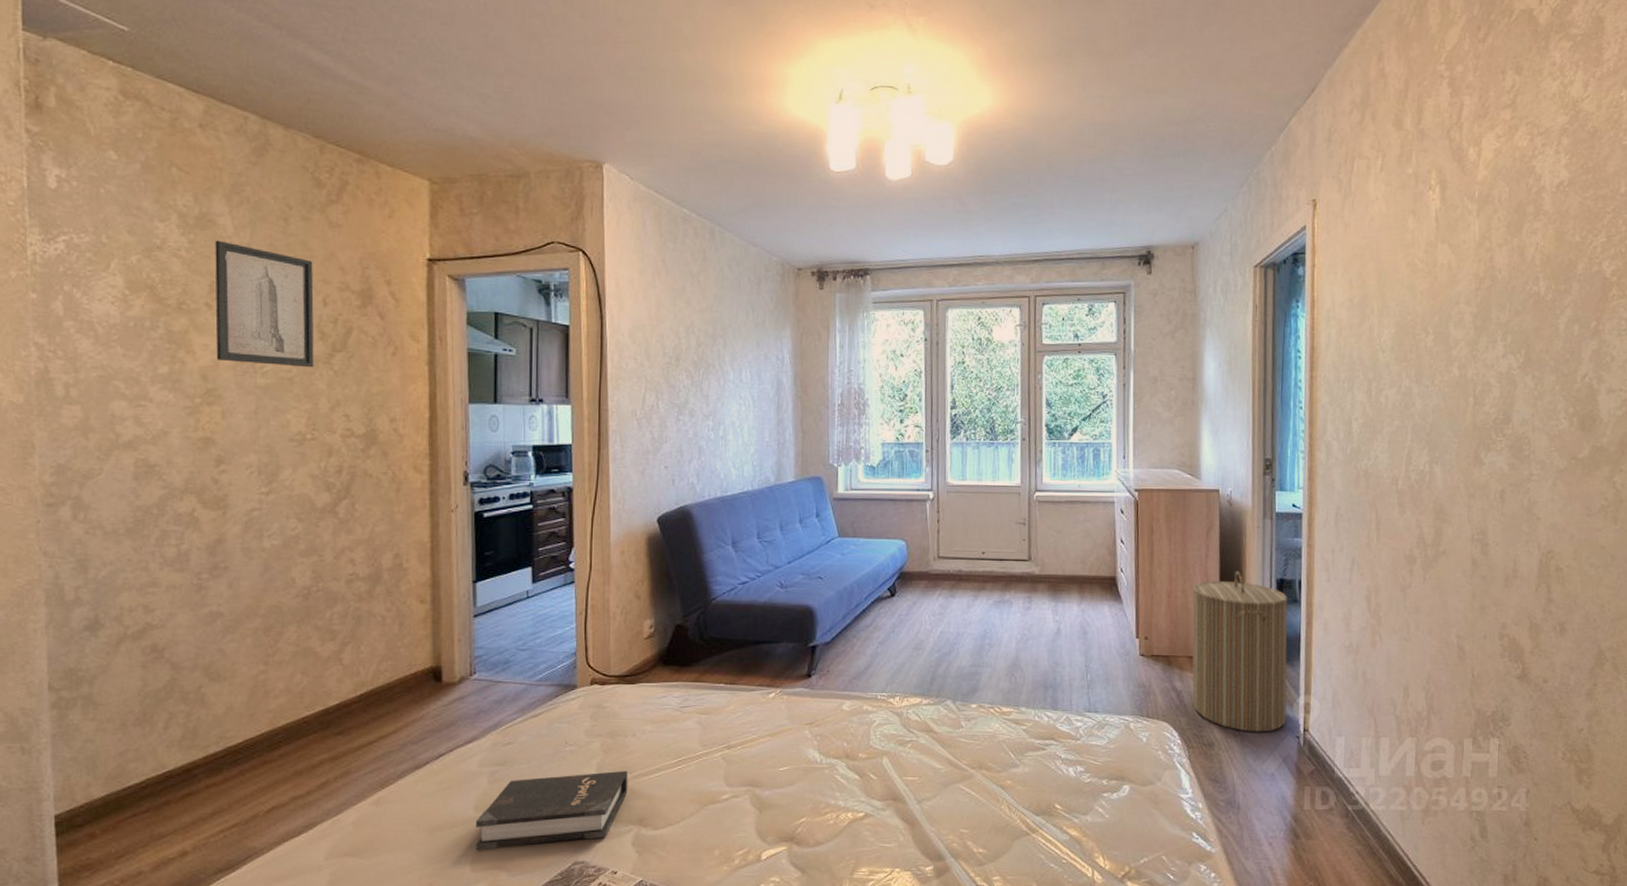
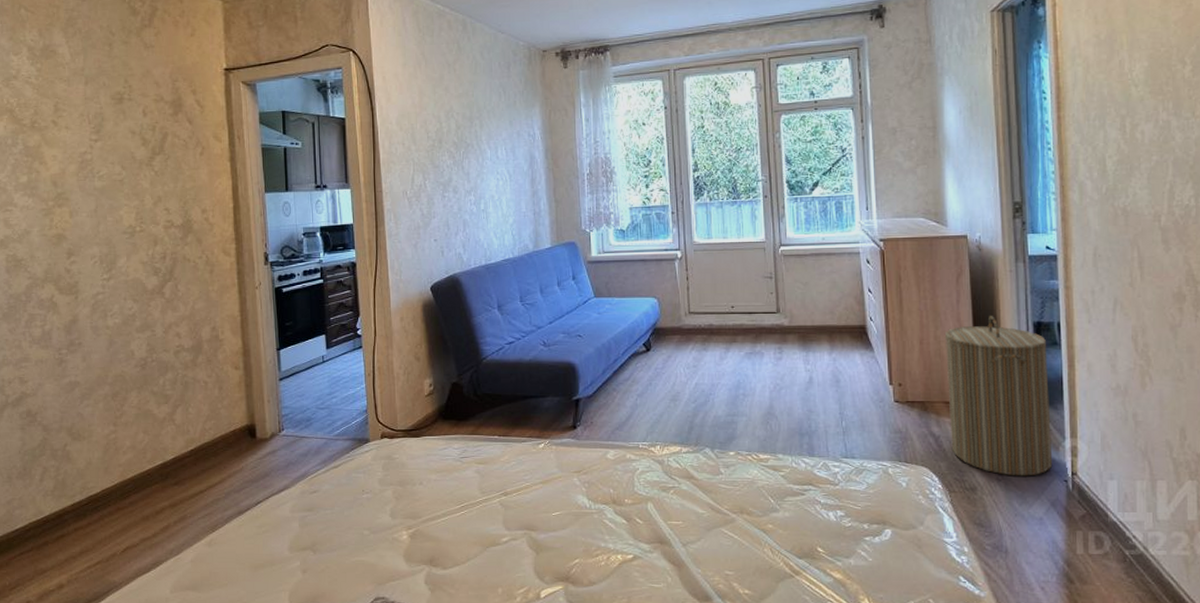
wall art: present [215,240,314,368] -> none [57,66,139,170]
hardback book: present [475,770,628,850] -> none [291,515,419,586]

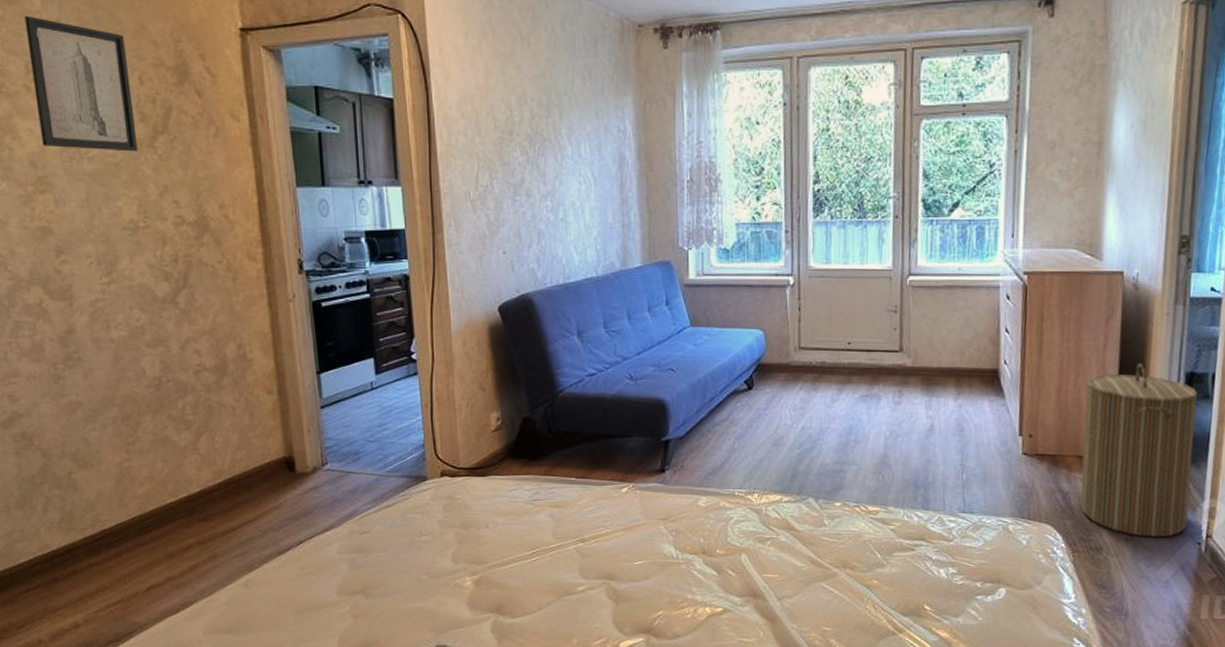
wall art: none [57,66,139,170] -> present [24,15,138,152]

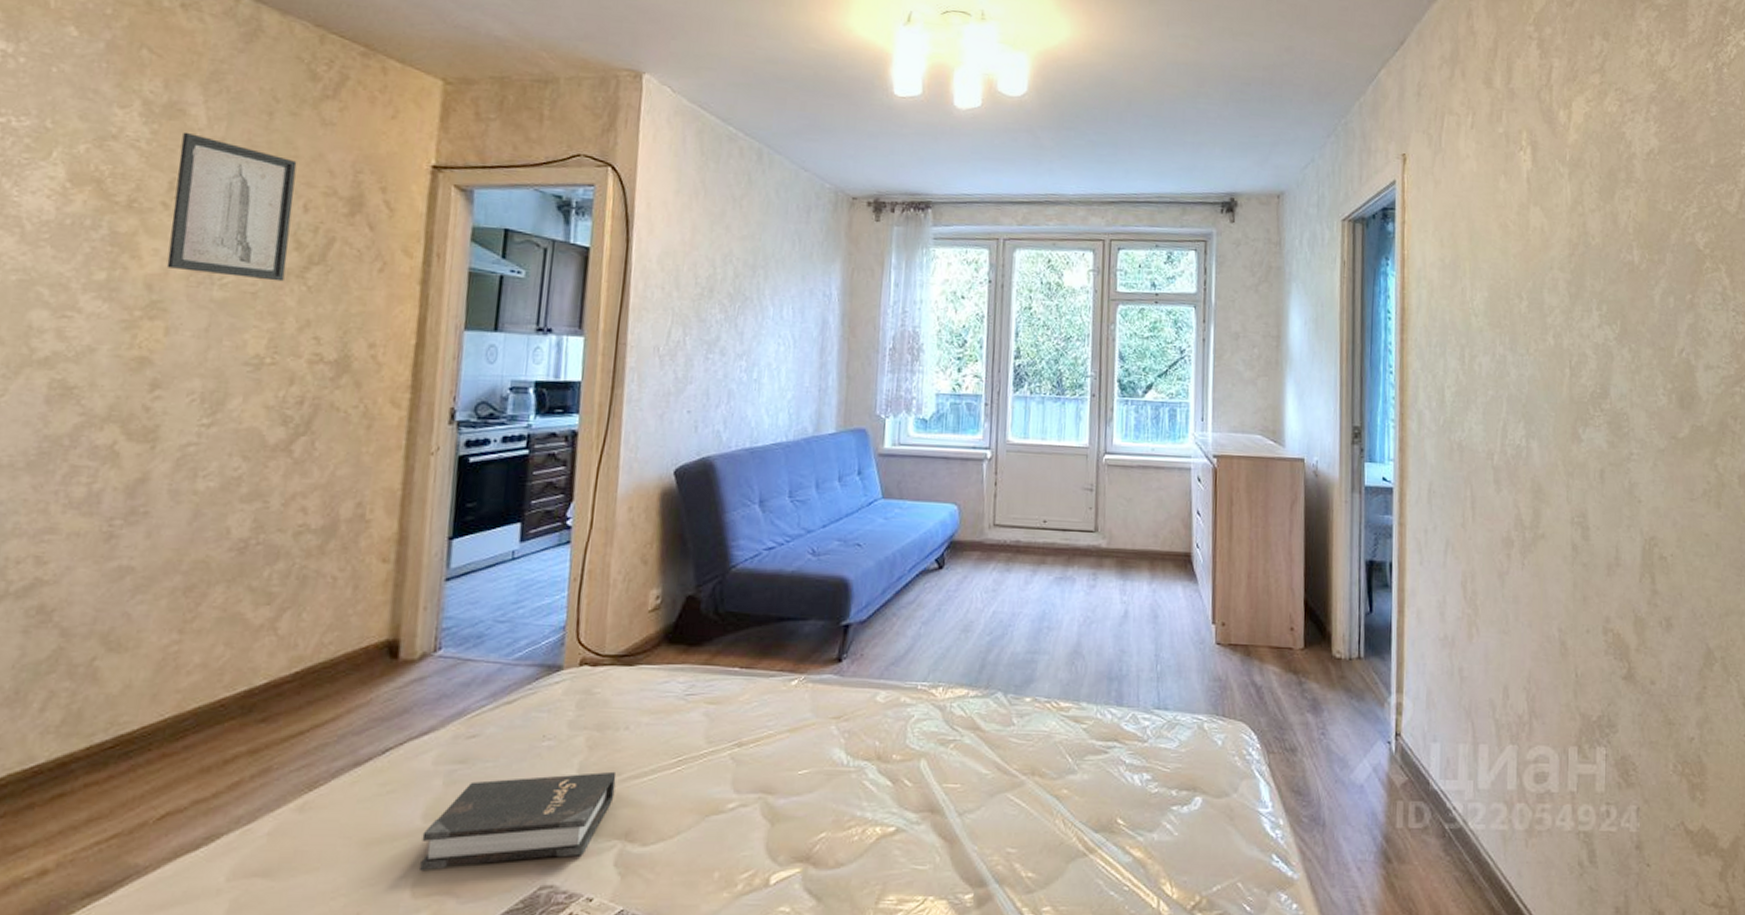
hardback book: none [339,560,484,632] -> present [420,771,617,870]
laundry hamper: present [1080,364,1198,538] -> none [1273,550,1378,737]

